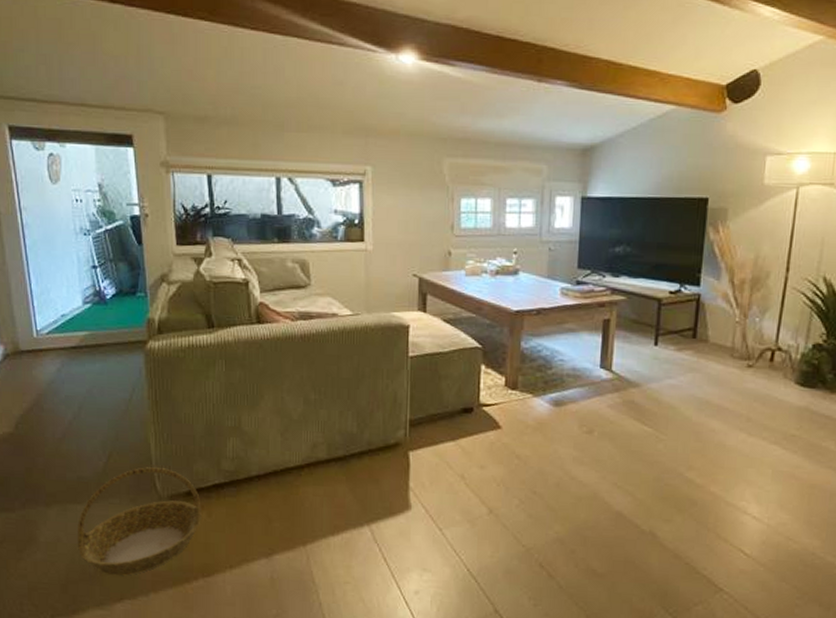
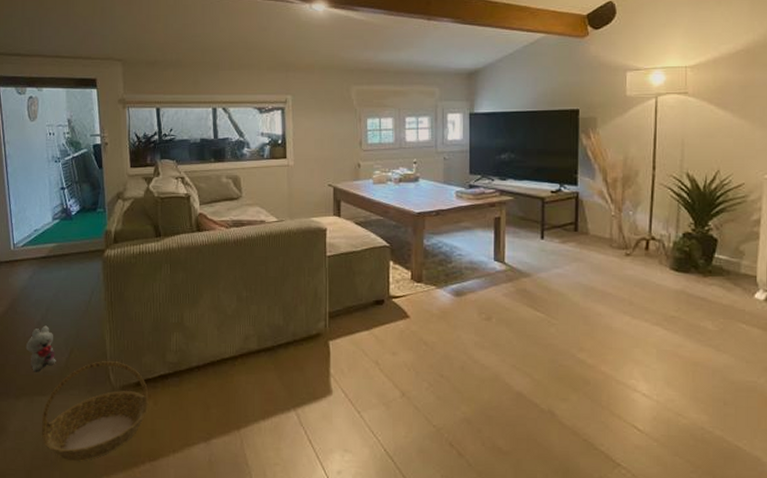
plush toy: none [55,425,92,477] -> present [25,325,56,371]

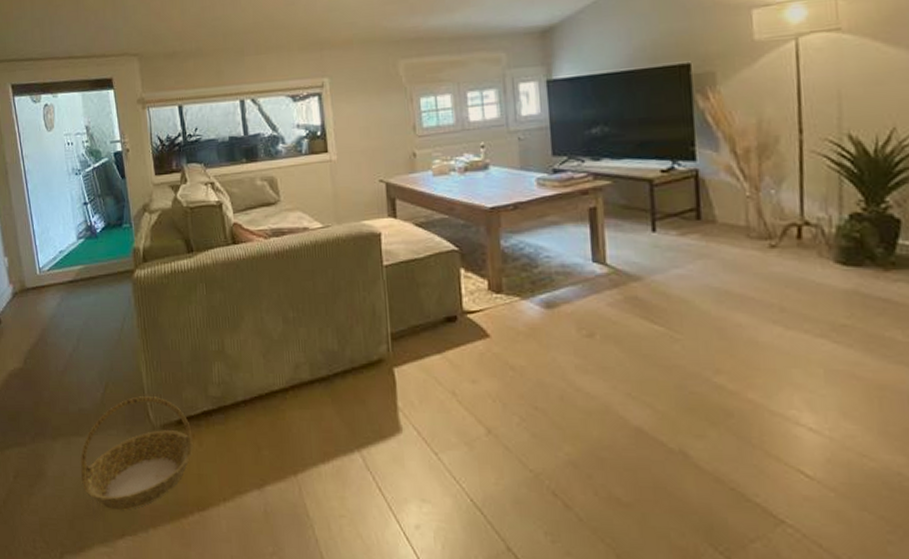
plush toy: present [25,325,56,371] -> none [58,357,91,409]

